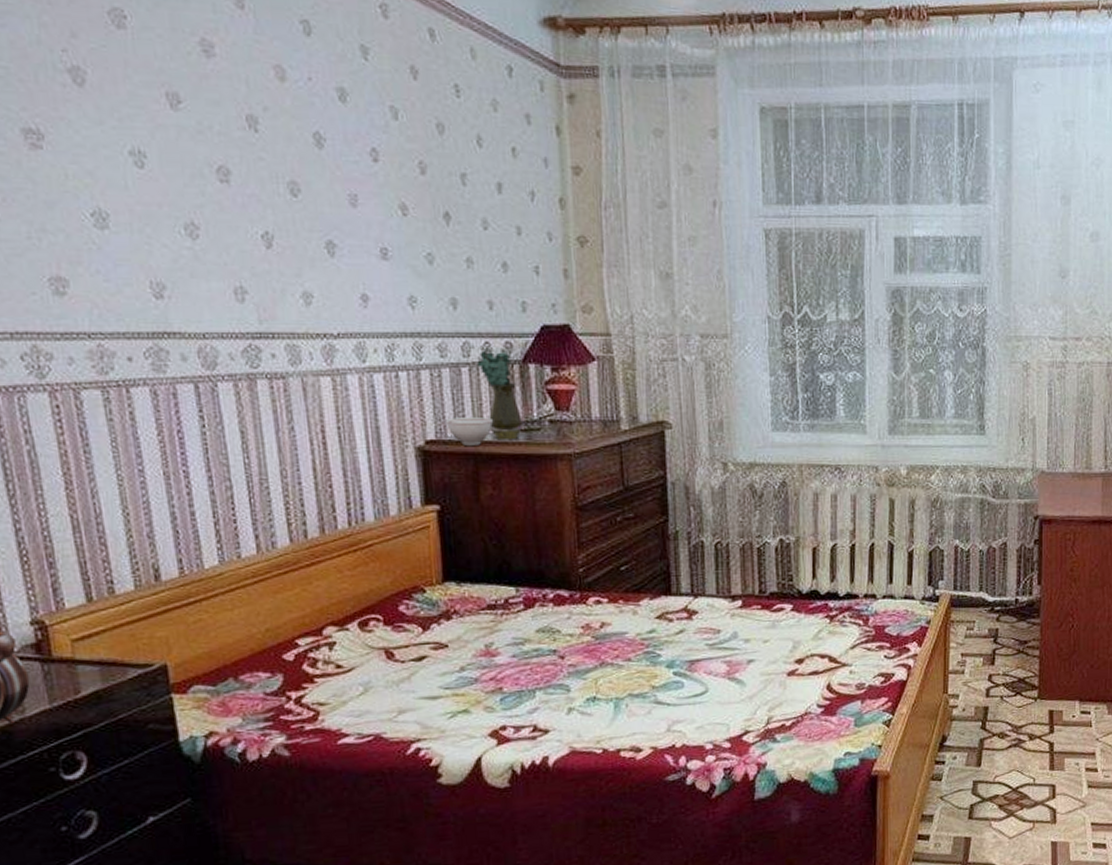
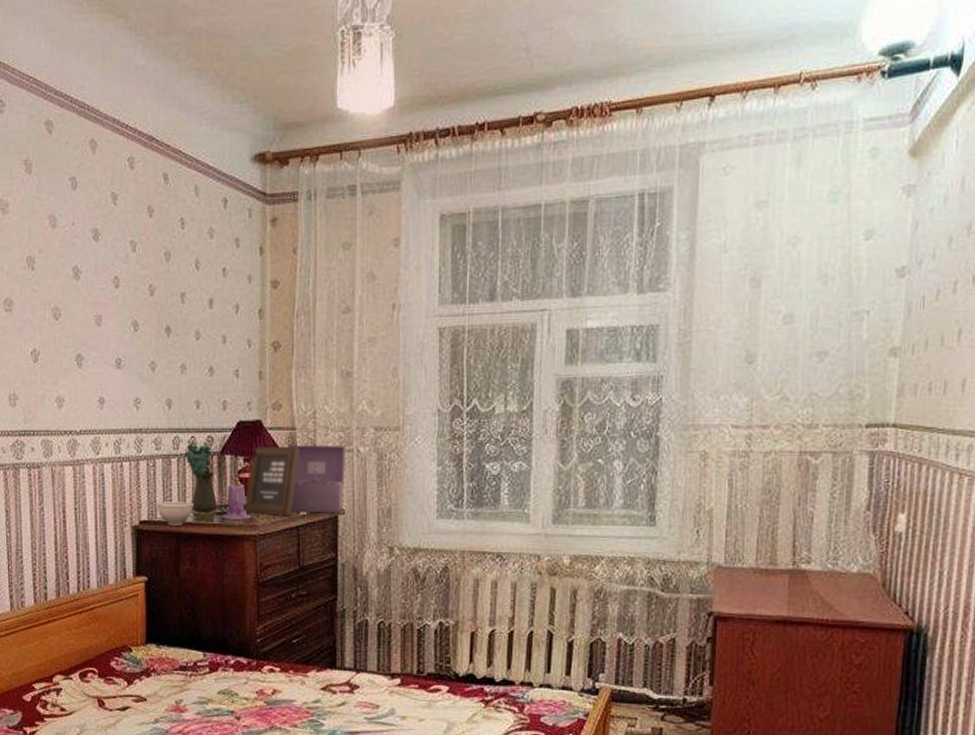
candle: none [528,391,565,438] -> present [221,479,252,521]
picture frame: none [555,354,617,431] -> present [245,446,300,516]
jewelry box: none [603,352,670,428] -> present [288,445,345,513]

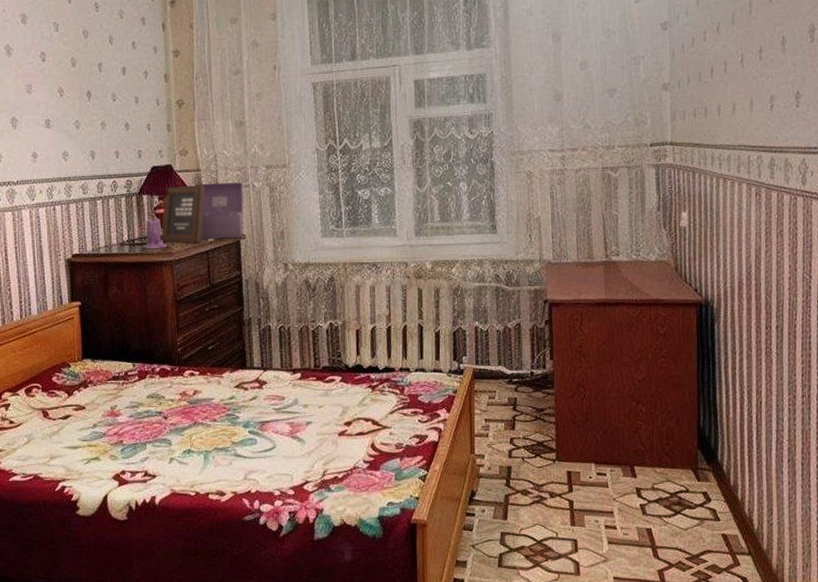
bowl: present [157,502,193,527] -> none [86,236,118,258]
vase: present [184,439,217,522] -> none [107,184,138,253]

